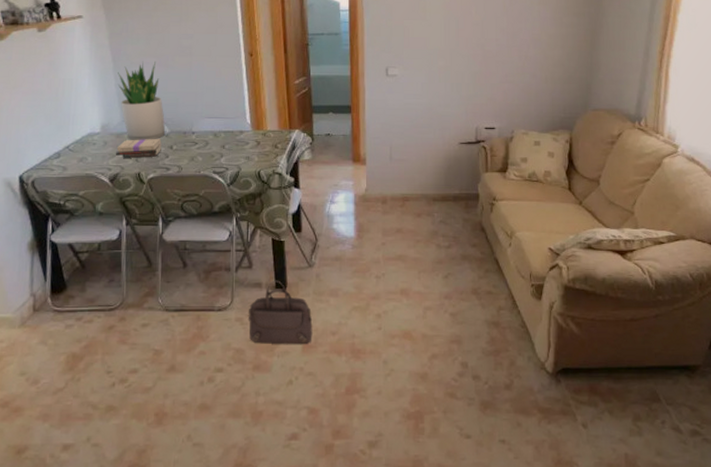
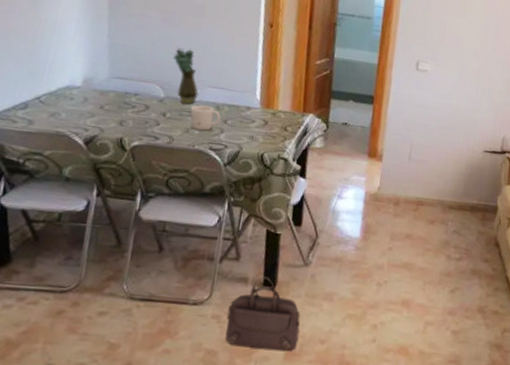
books: present [116,138,162,158] -> none [96,99,154,123]
planter: present [118,61,166,140] -> none [110,15,162,104]
vase: none [172,85,197,136] -> present [173,47,199,105]
mug: none [192,135,220,157] -> present [189,105,221,131]

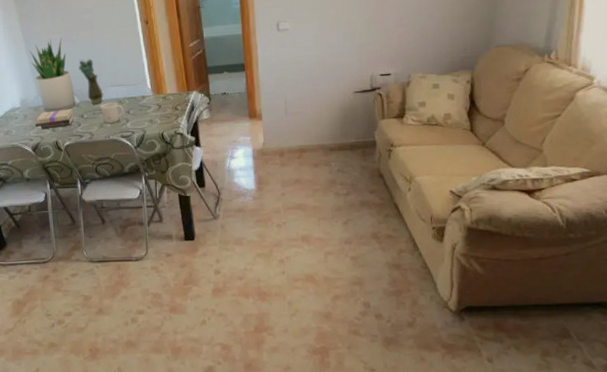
books: none [96,99,154,123] -> present [35,108,74,129]
planter: none [110,15,162,104] -> present [30,37,76,112]
handbag: present [225,276,301,352] -> none [161,232,221,289]

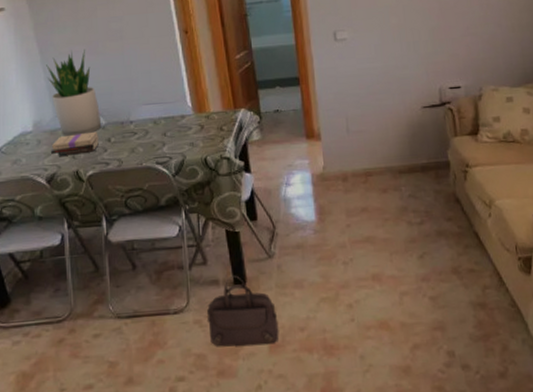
vase: present [79,58,104,105] -> none [105,72,135,126]
mug: present [100,102,125,124] -> none [130,123,161,148]
handbag: none [161,232,221,289] -> present [206,275,279,347]

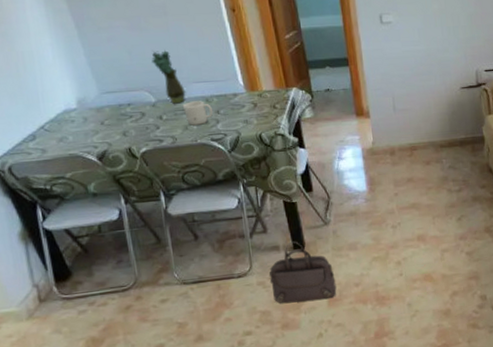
planter: present [46,49,102,136] -> none [85,24,152,114]
books: present [51,131,99,156] -> none [99,108,150,134]
vase: none [105,72,135,126] -> present [151,49,186,104]
mug: none [130,123,161,148] -> present [182,100,214,126]

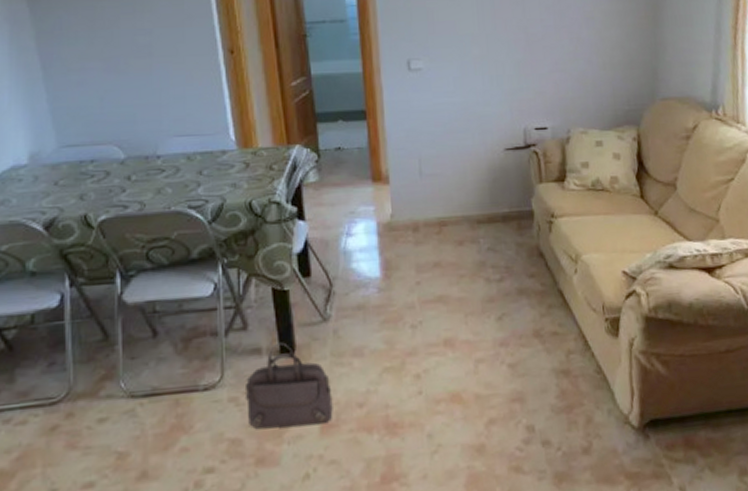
vase: present [151,49,186,104] -> none [127,96,164,162]
mug: present [182,100,214,126] -> none [157,158,195,189]

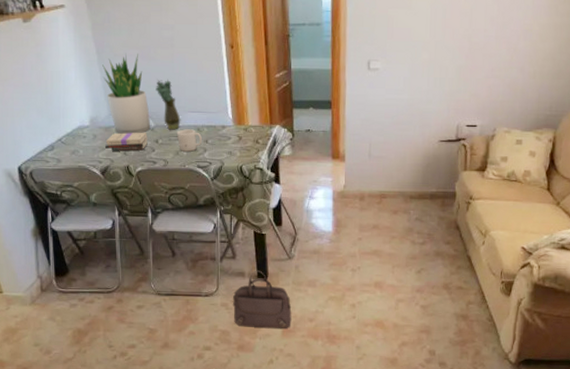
planter: none [50,65,120,172] -> present [102,53,151,134]
books: none [52,166,115,196] -> present [105,132,148,151]
vase: none [127,96,164,162] -> present [156,79,181,130]
mug: none [157,158,195,189] -> present [176,129,203,152]

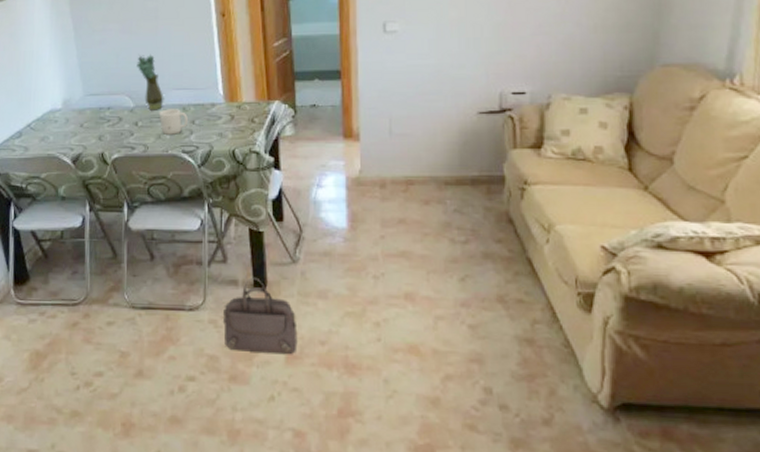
planter: present [102,53,151,134] -> none [79,27,130,116]
books: present [105,132,148,151] -> none [78,113,126,136]

